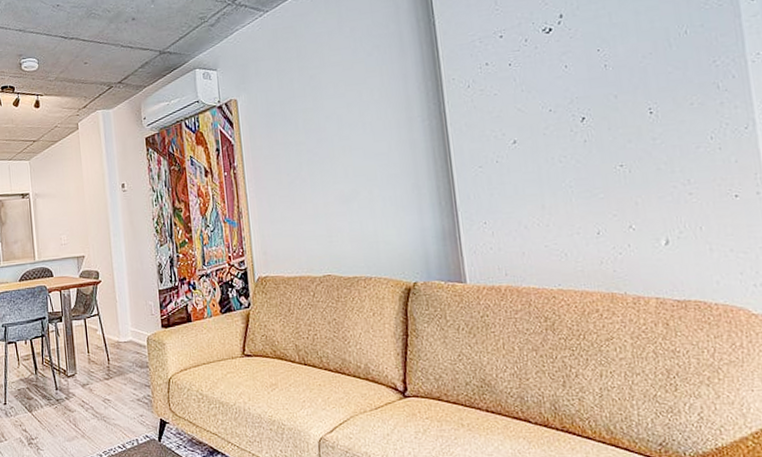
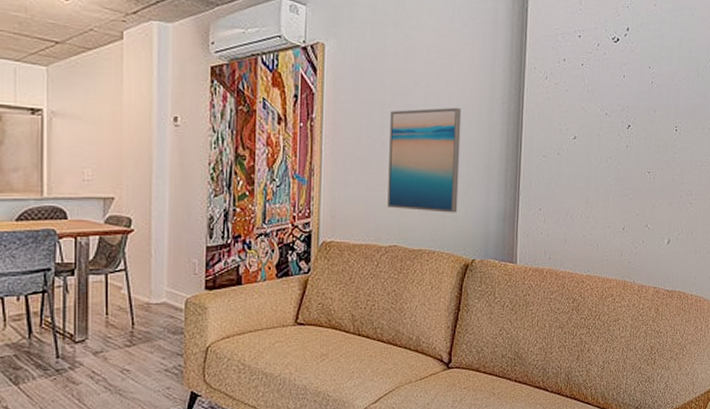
wall art: none [306,133,390,240] -> present [387,107,462,213]

